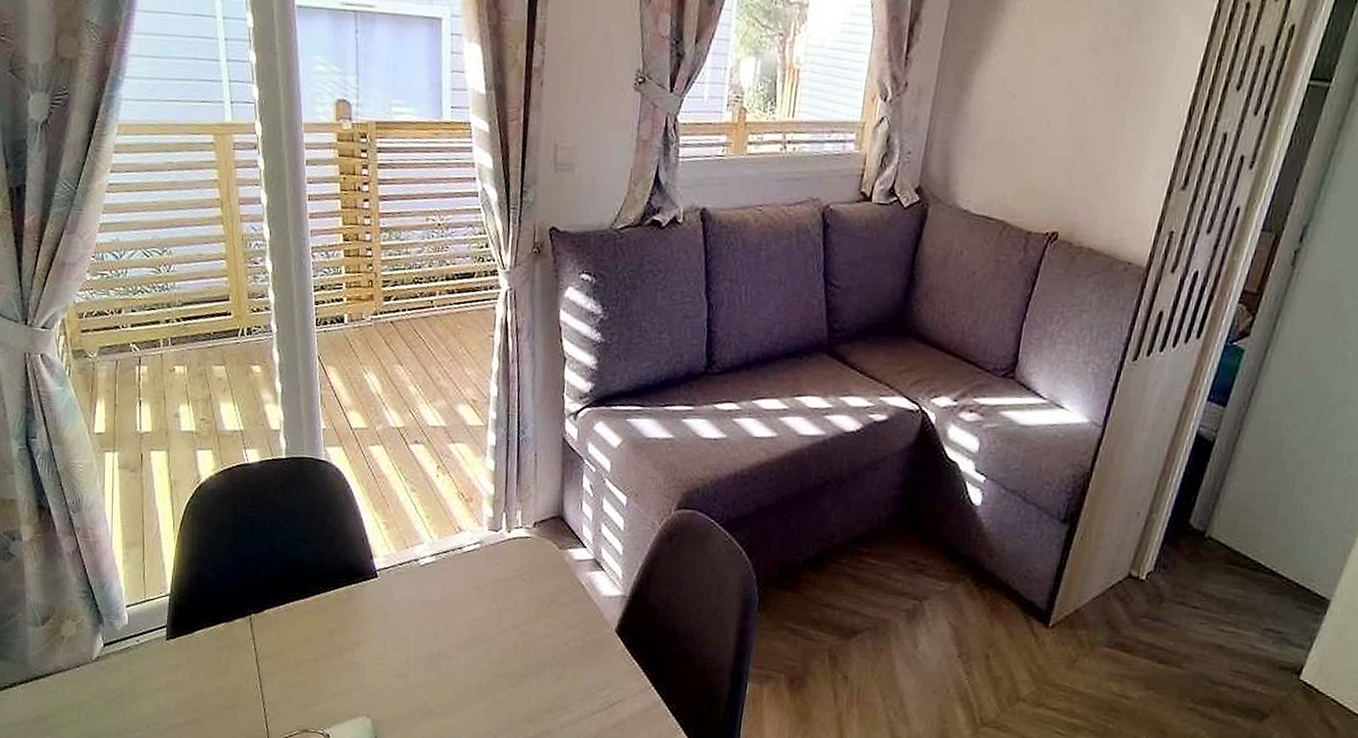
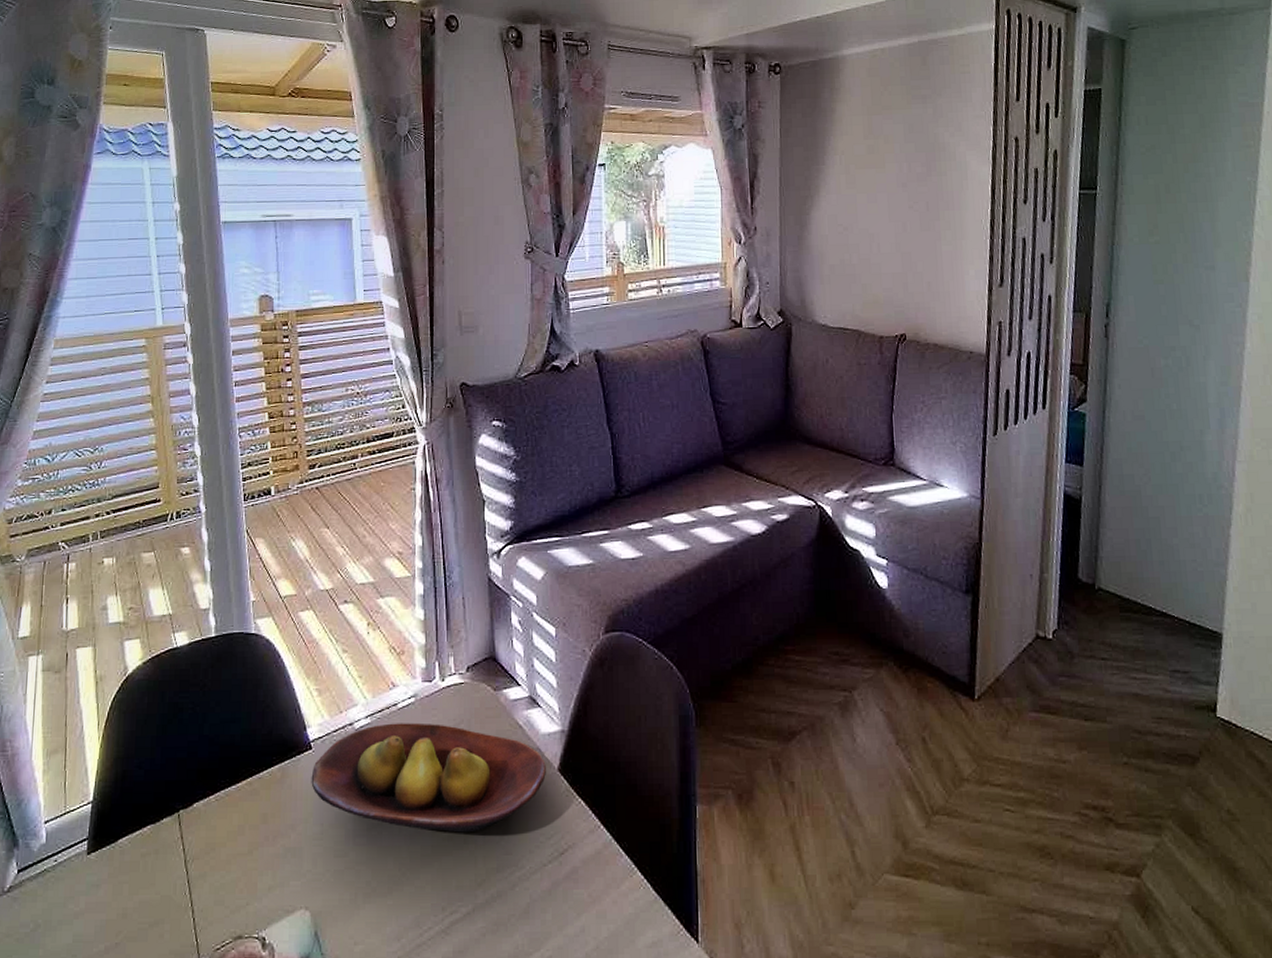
fruit bowl: none [375,564,604,675] -> present [311,722,546,833]

